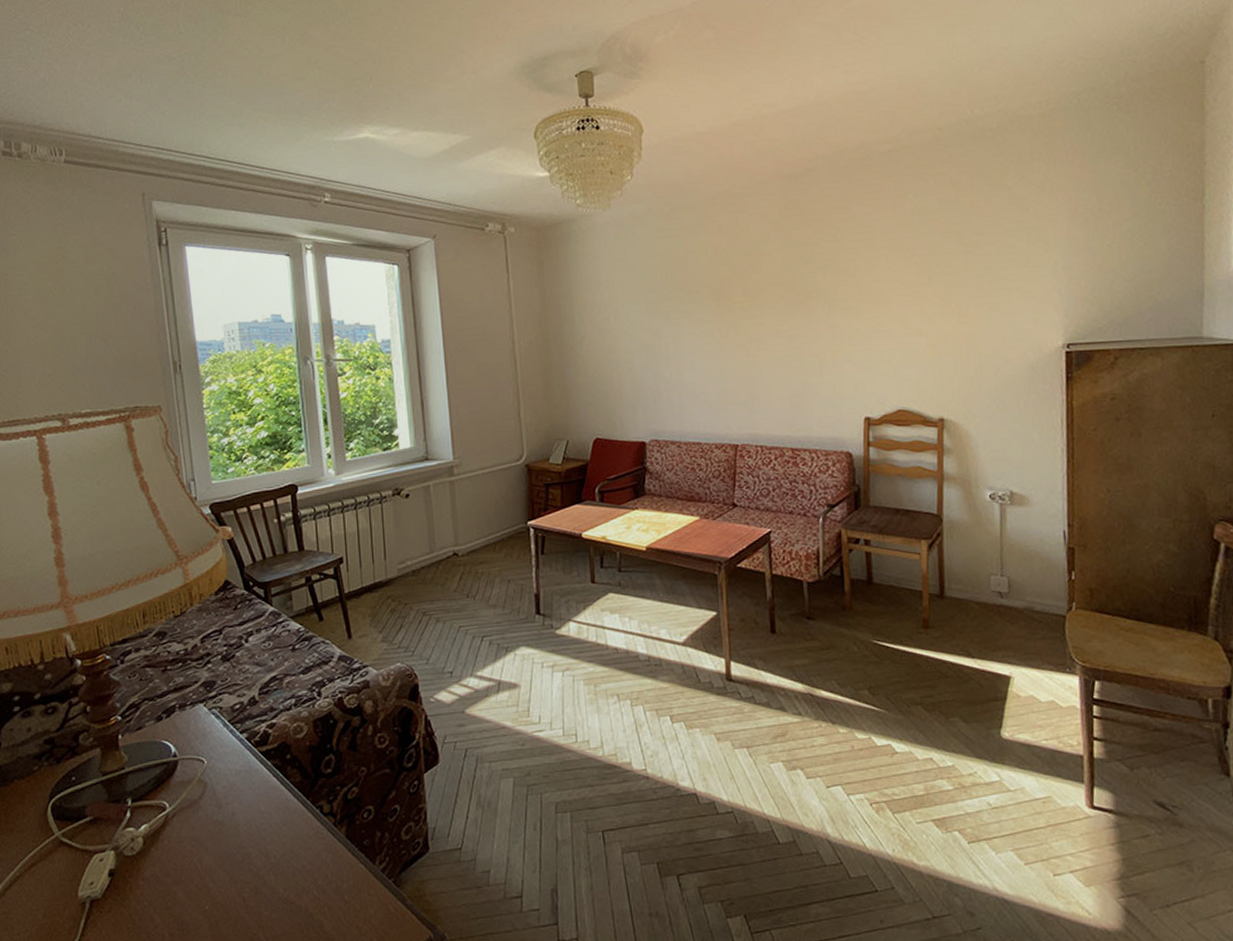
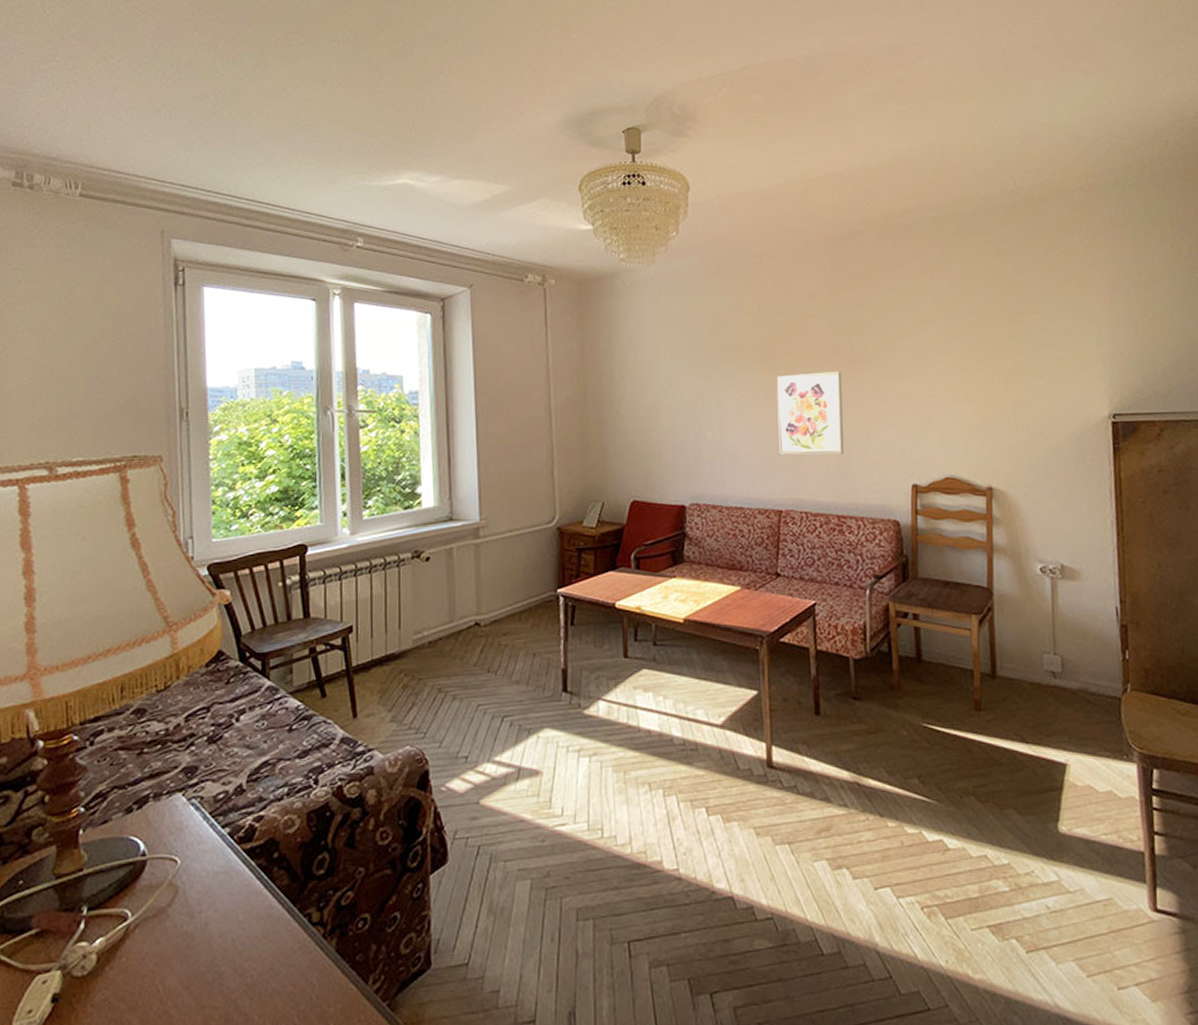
wall art: none [732,309,799,392] -> present [777,371,845,455]

